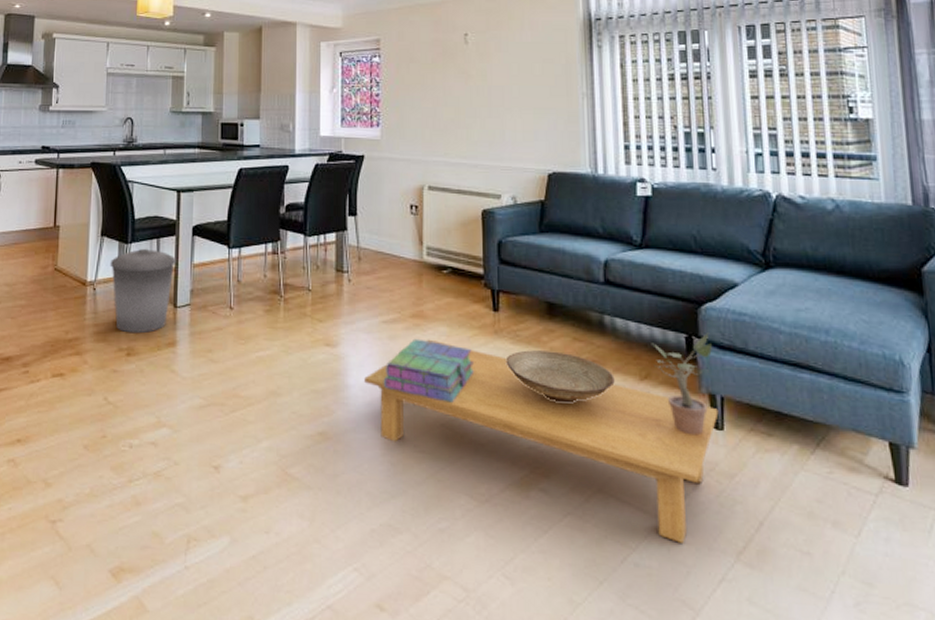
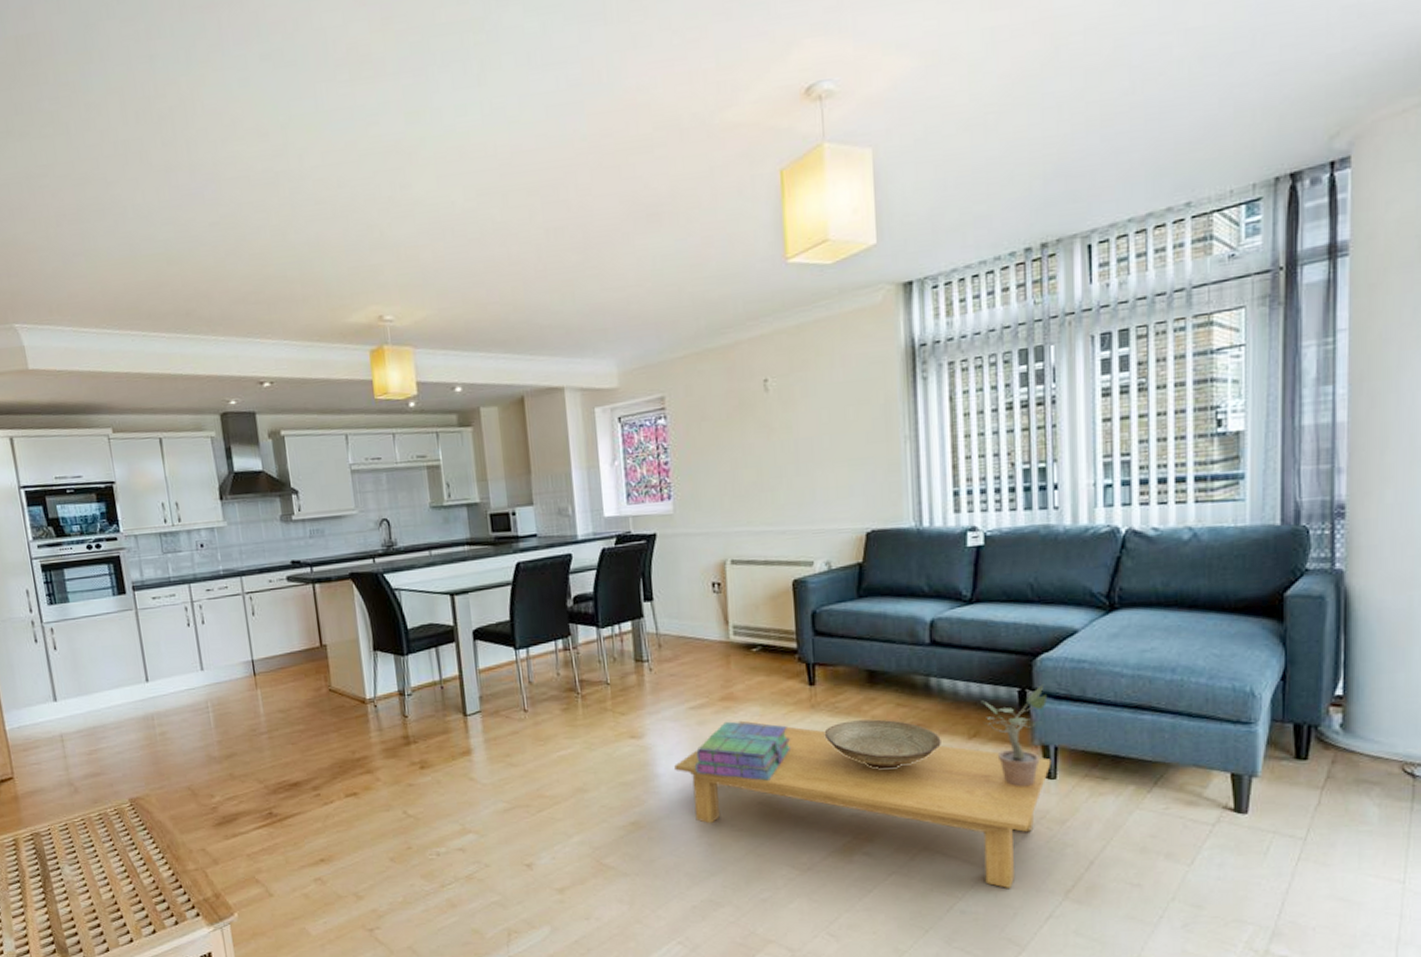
trash can: present [110,248,176,334] -> none [387,658,459,747]

